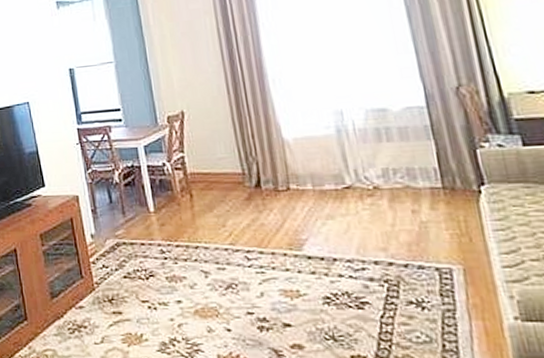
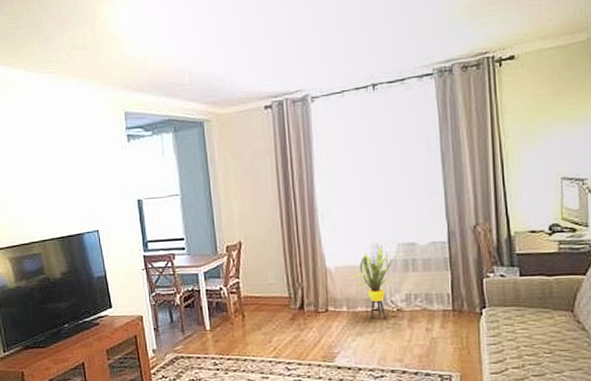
house plant: none [314,110,371,199] -> present [352,243,401,319]

